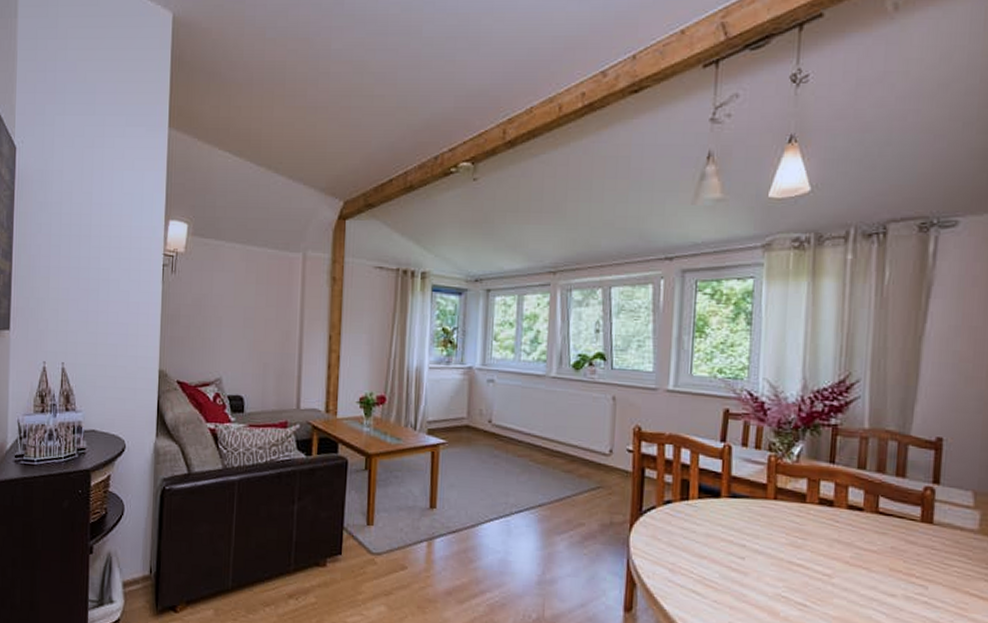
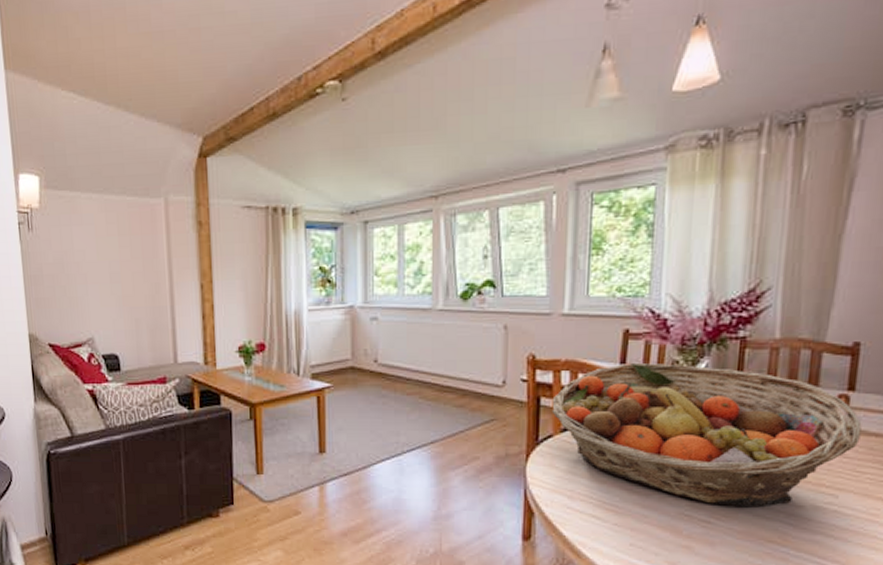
fruit basket: none [655,442,947,593] -> present [551,363,862,506]

